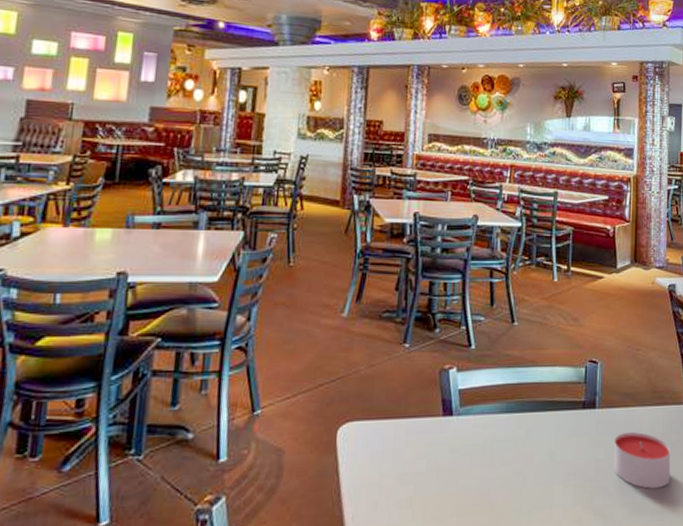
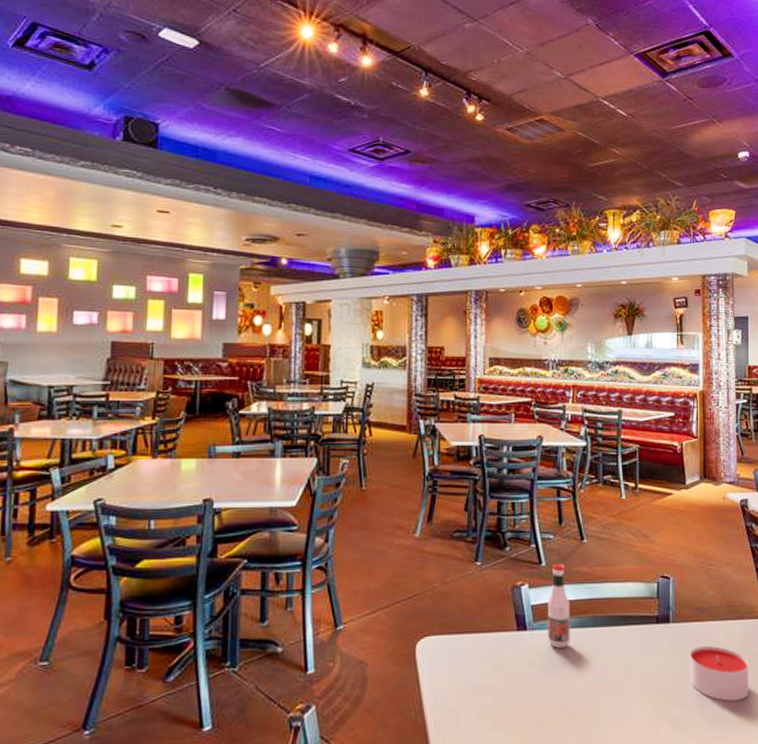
tabasco sauce: none [474,347,498,435] -> present [547,564,571,648]

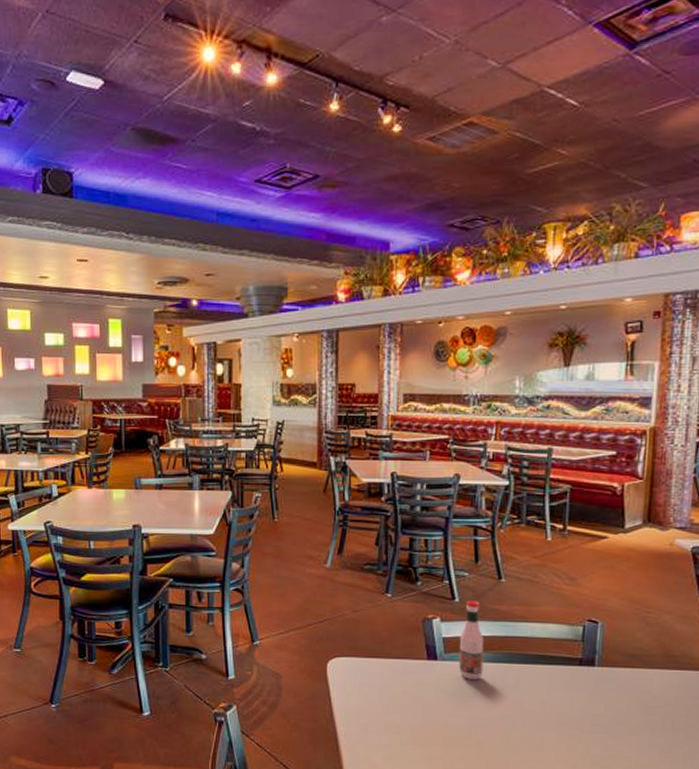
candle: present [690,646,749,701] -> none [615,692,686,748]

